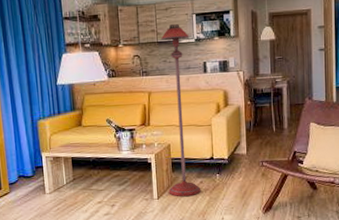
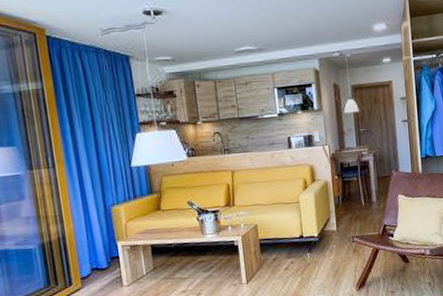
floor lamp: present [160,24,201,197] -> none [241,99,292,279]

